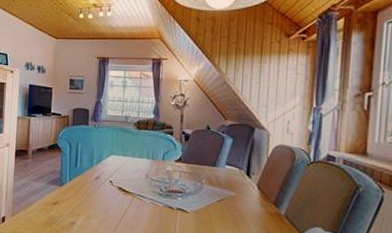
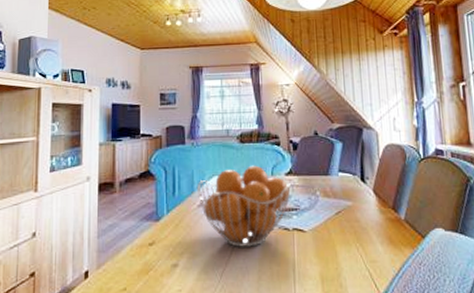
fruit basket: none [96,149,180,218] -> present [198,165,292,247]

